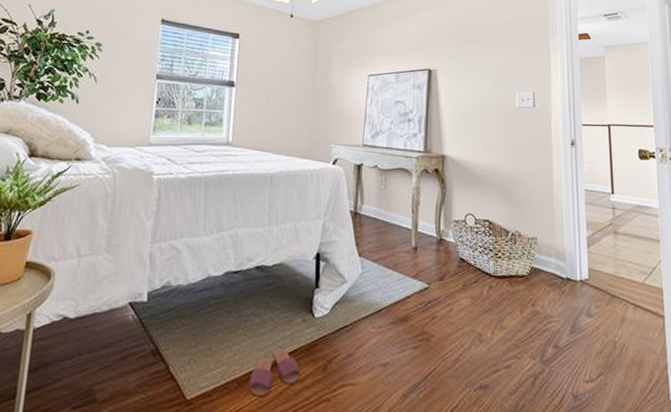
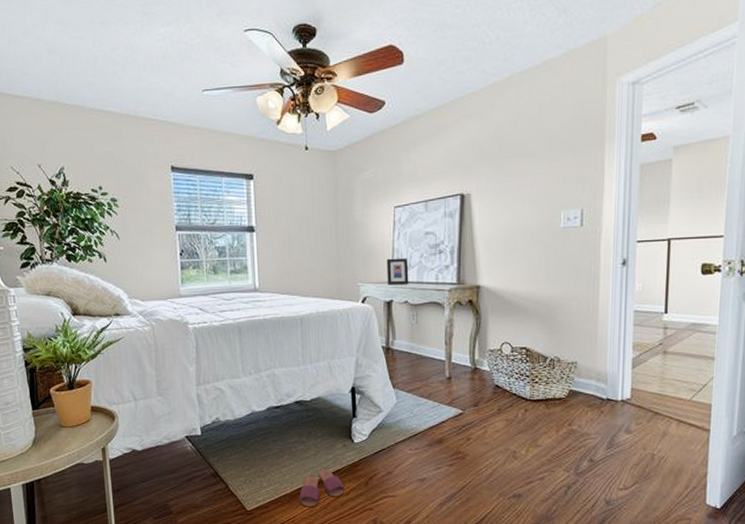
picture frame: none [358,122,379,150] -> present [386,258,409,286]

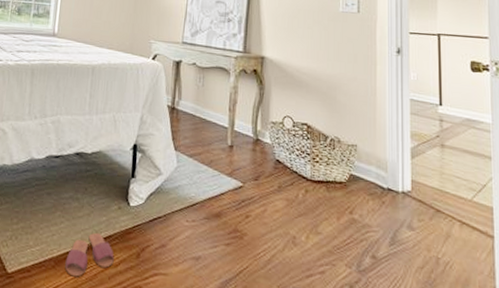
picture frame: present [386,258,409,286] -> none [177,20,199,48]

